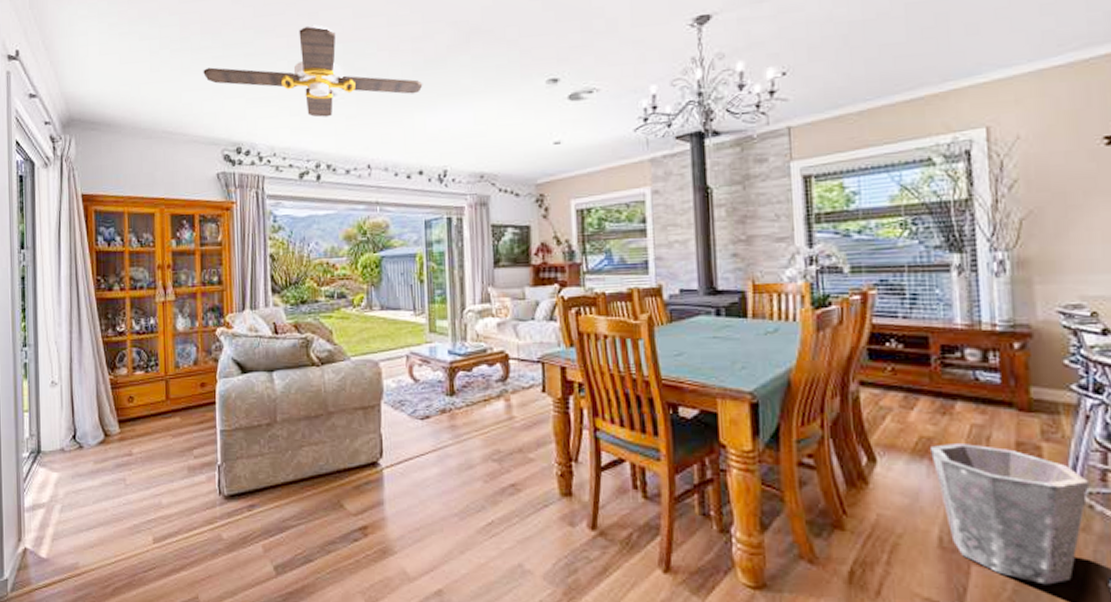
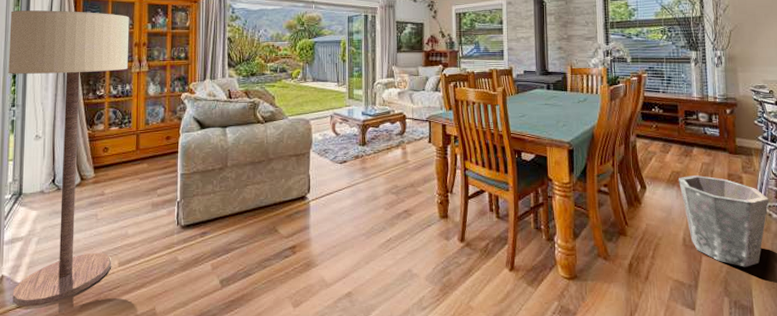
floor lamp: none [15,227,151,587] -> present [8,10,130,307]

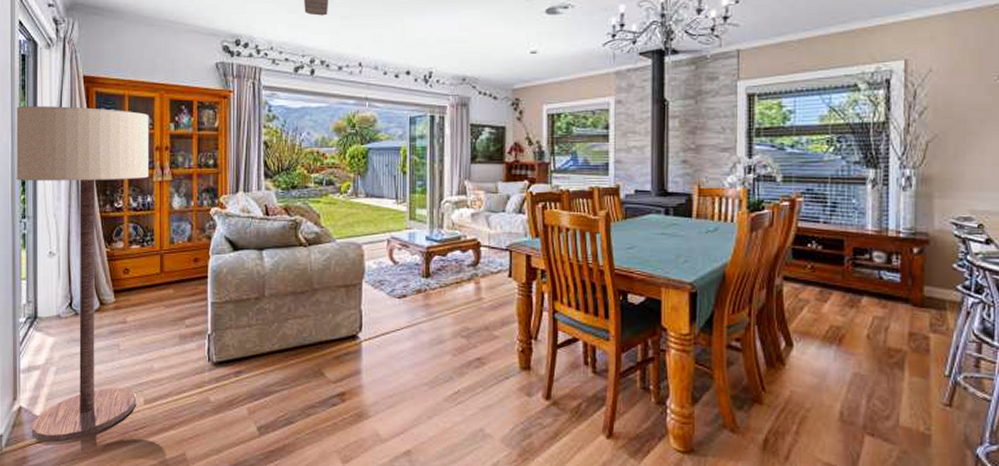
waste bin: present [679,175,769,267] -> none [839,332,966,453]

